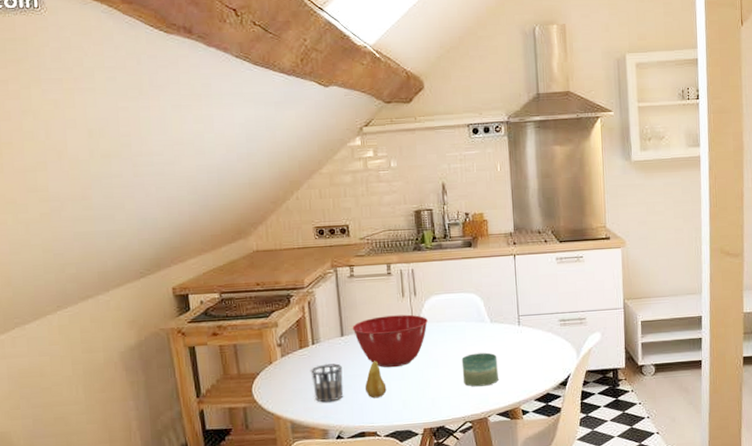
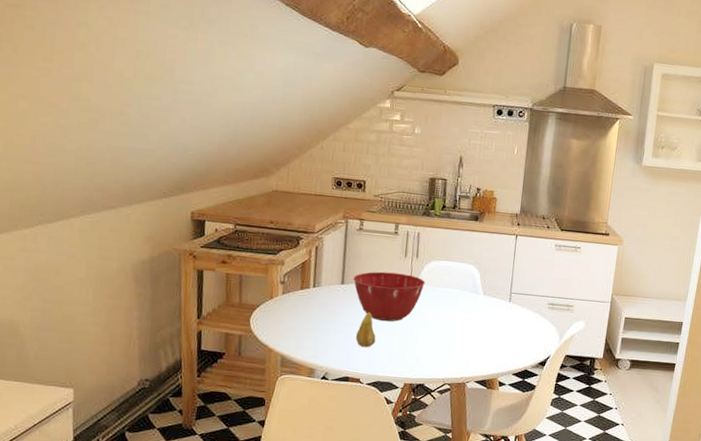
cup: present [310,363,344,403] -> none [307,307,338,344]
candle: present [461,352,498,387] -> none [449,321,484,354]

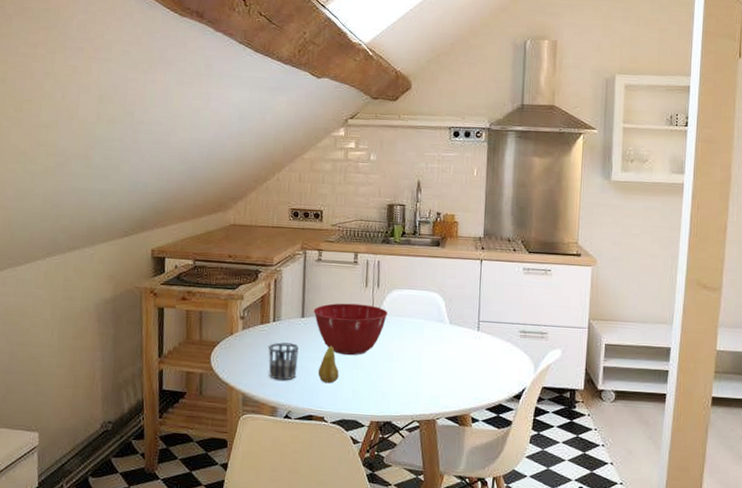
cup: none [307,307,338,344] -> present [267,342,299,380]

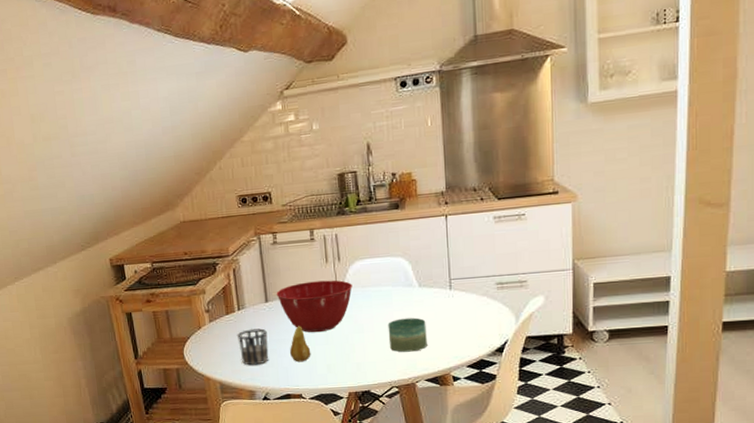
candle: none [415,352,453,388] -> present [388,317,427,352]

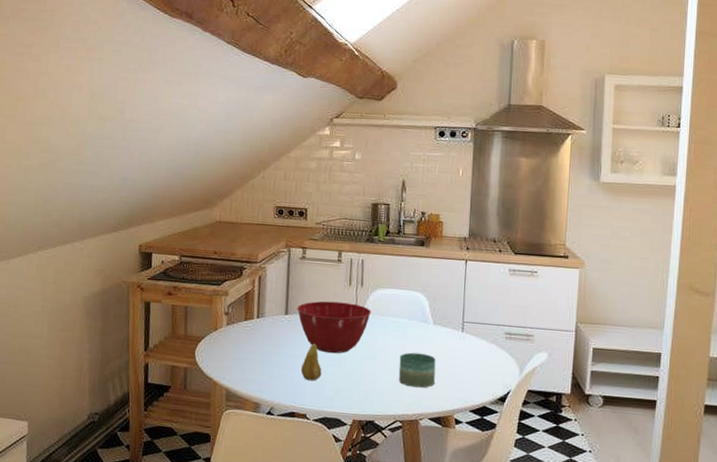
cup: present [236,328,269,365] -> none [251,339,282,377]

